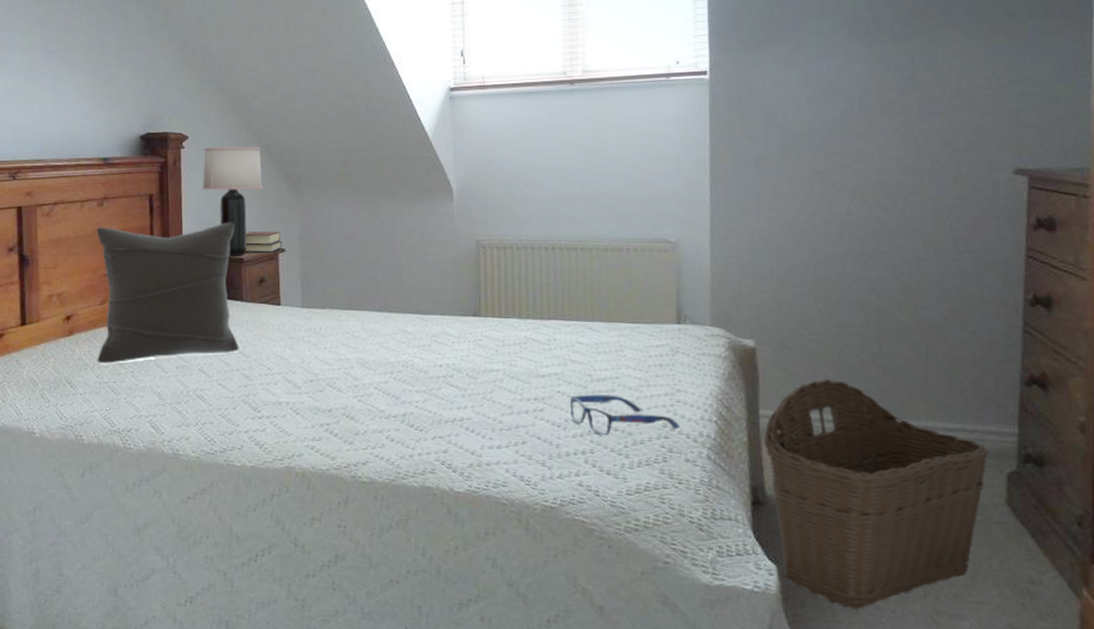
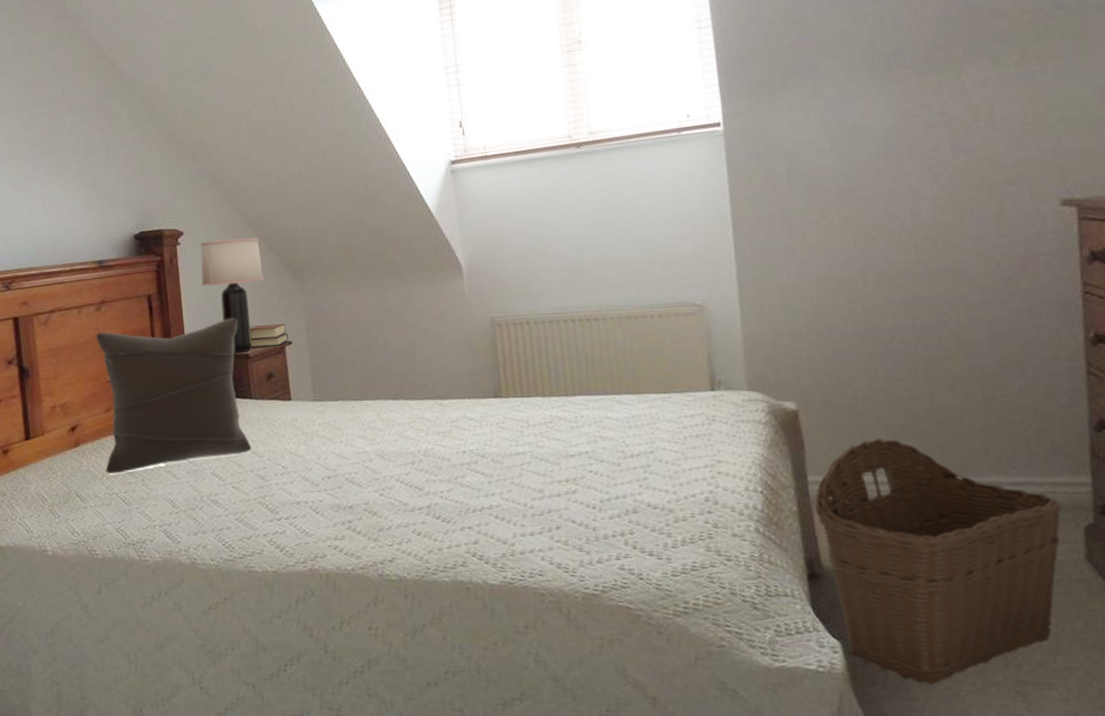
eyeglasses: present [569,394,681,436] -> none [602,470,724,515]

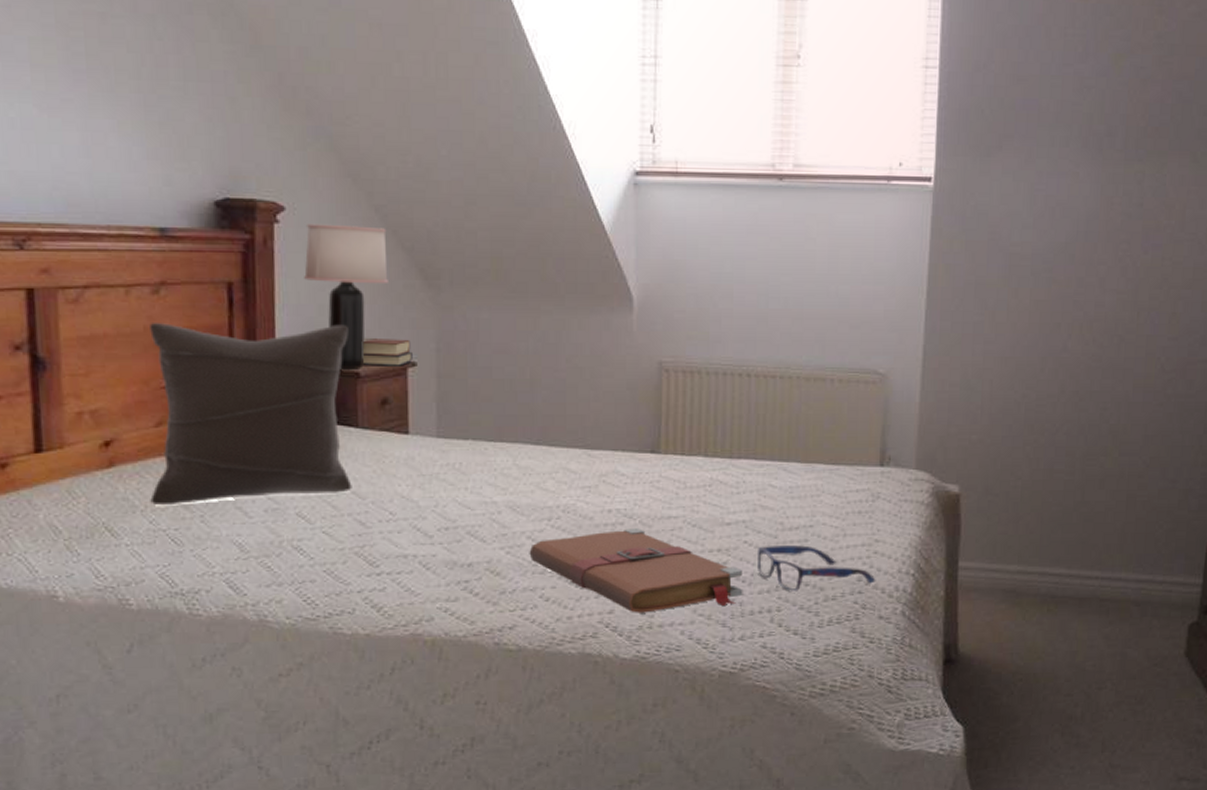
book: none [399,465,595,542] -> present [529,527,743,613]
eyeglasses: none [602,470,724,515] -> present [756,544,876,591]
wicker basket: present [815,437,1062,684] -> none [961,527,1174,767]

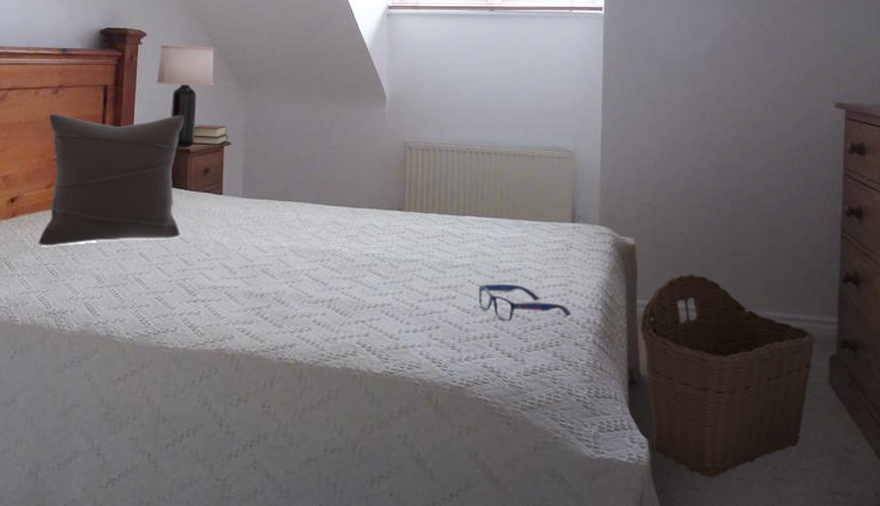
book: present [529,527,743,613] -> none [306,268,468,336]
wicker basket: none [961,527,1174,767] -> present [640,273,816,477]

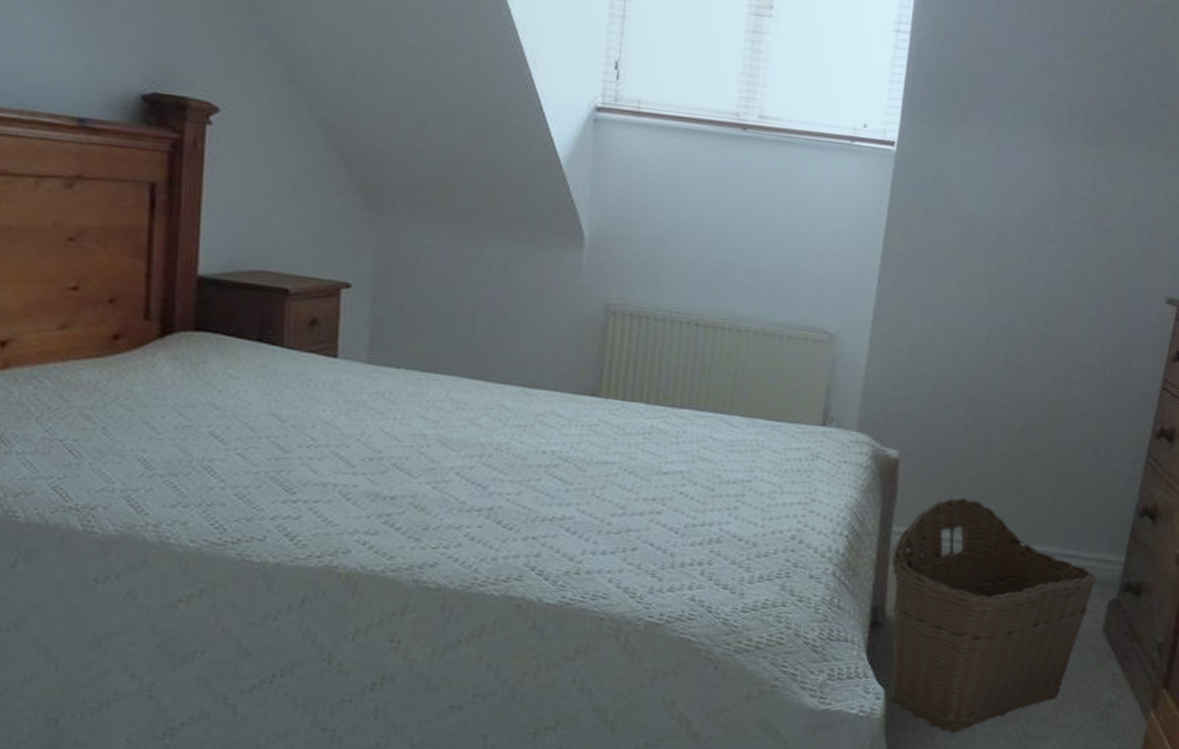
pillow: present [38,114,184,246] -> none [48,218,280,415]
table lamp: present [156,45,214,147] -> none [235,128,329,286]
books: present [192,124,228,145] -> none [292,253,348,287]
eyeglasses: present [478,283,572,321] -> none [691,498,810,546]

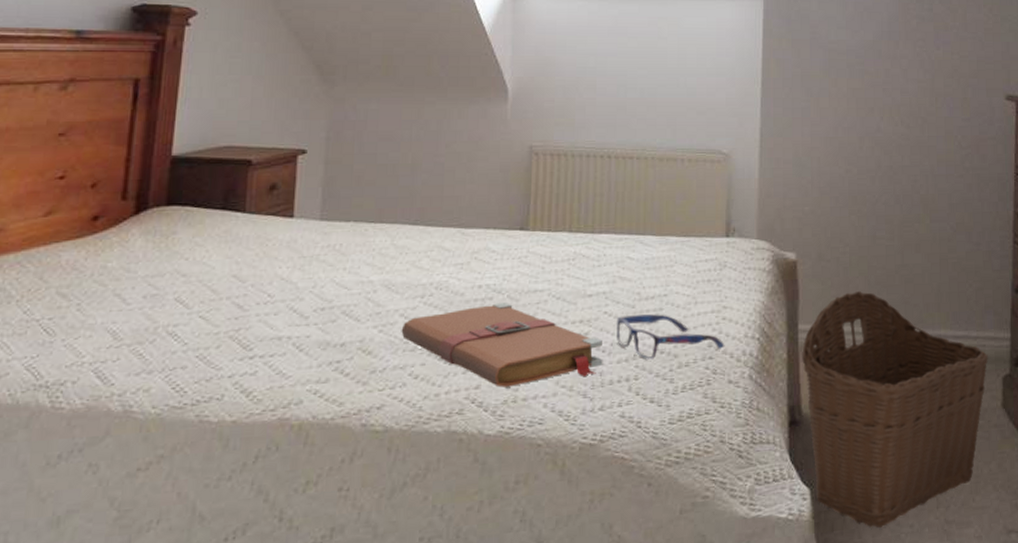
book: none [456,470,677,558] -> present [401,301,604,387]
eyeglasses: none [691,498,810,546] -> present [616,313,725,359]

